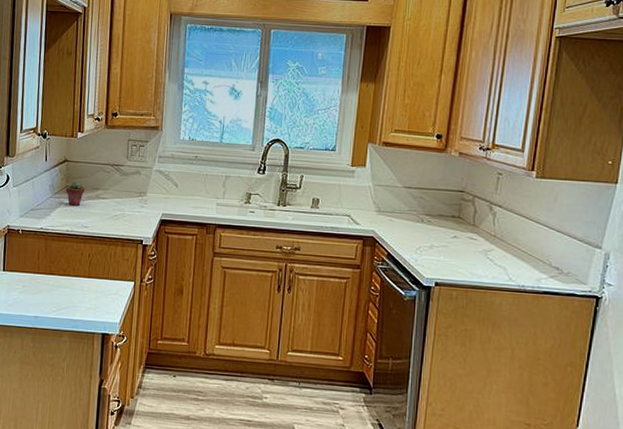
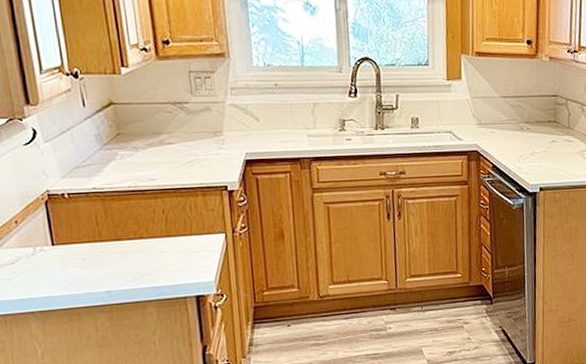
potted succulent: present [66,181,85,206] -> none [118,126,144,156]

